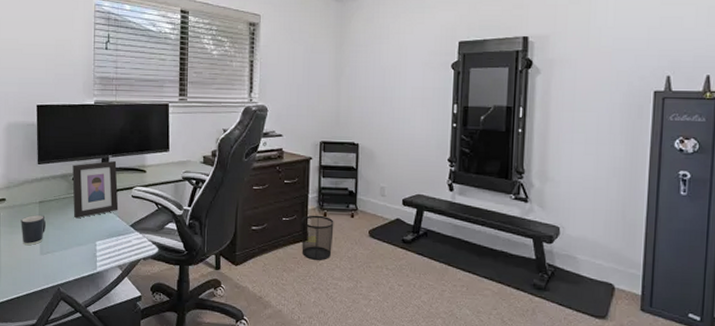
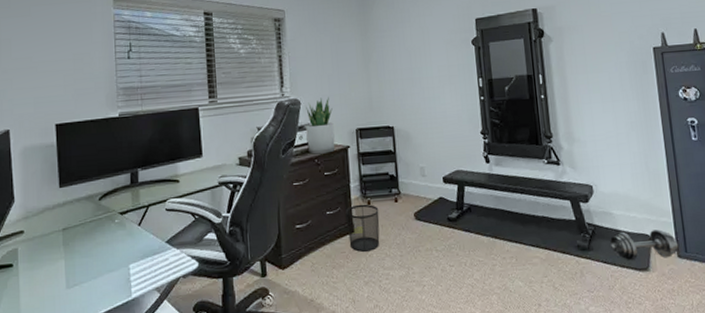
mug: present [21,214,46,246] -> none [42,243,71,281]
picture frame: present [72,160,119,219] -> none [98,173,152,242]
planter: none [270,107,299,162] -> present [306,97,335,155]
dumbbell: none [569,278,644,309] -> present [610,229,679,260]

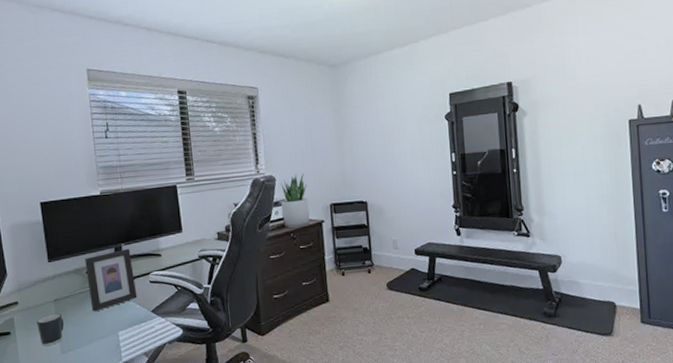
mug: none [42,243,71,281] -> present [36,313,64,347]
picture frame: none [98,173,152,242] -> present [85,248,138,312]
waste bin: present [345,204,380,252] -> none [321,275,354,320]
dumbbell: present [610,229,679,260] -> none [576,297,643,326]

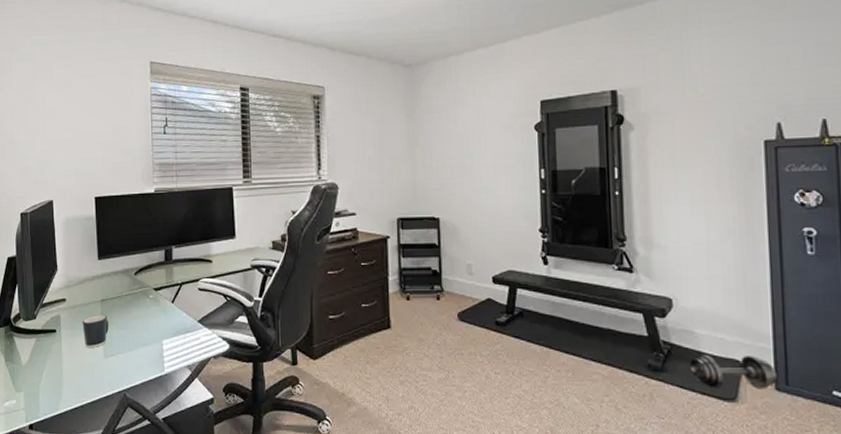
picture frame: present [85,248,138,312] -> none [134,251,185,317]
planter: present [281,173,310,229] -> none [343,182,374,243]
dumbbell: none [576,297,643,326] -> present [690,355,778,388]

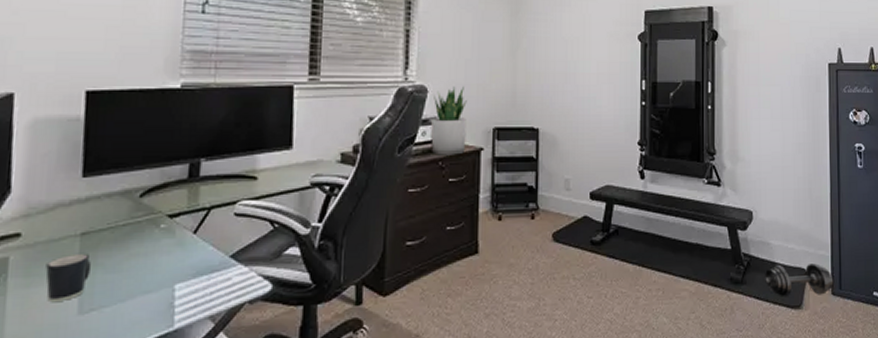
planter: none [343,182,374,243] -> present [431,86,467,156]

